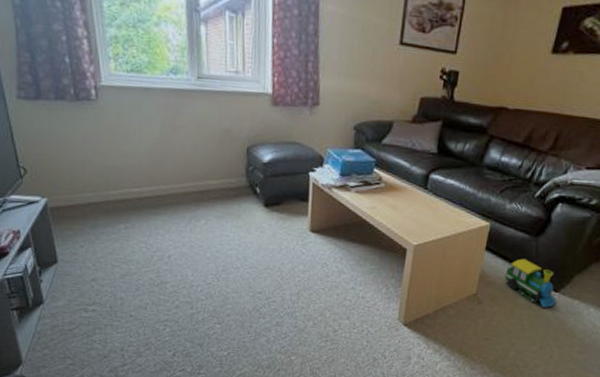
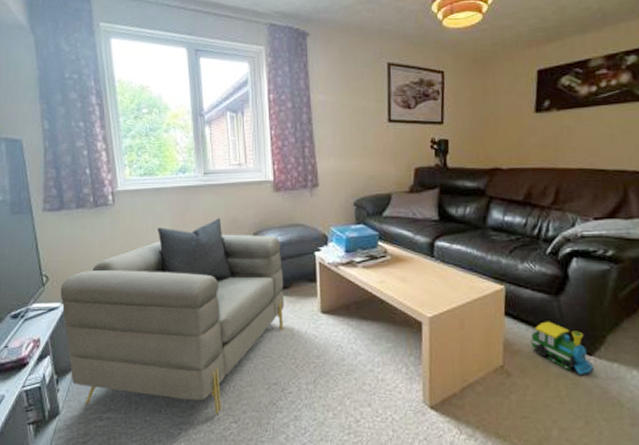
armchair: none [40,127,276,316] -> present [60,218,285,415]

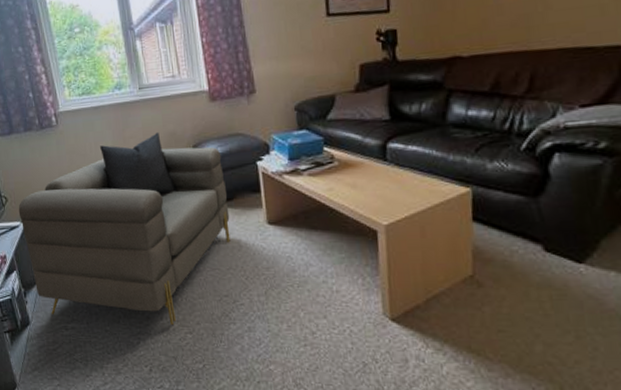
toy train: present [531,321,594,374] -> none [505,225,585,284]

